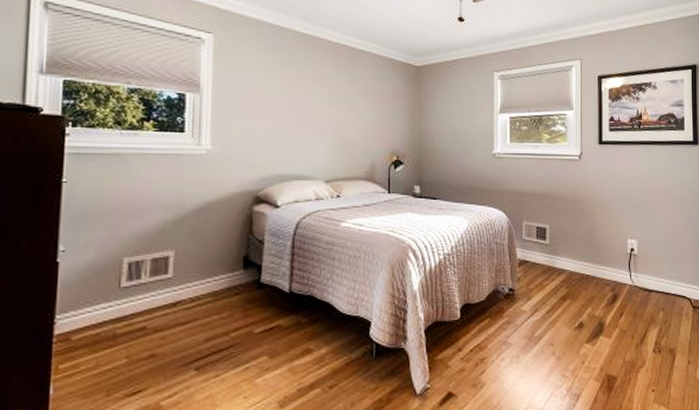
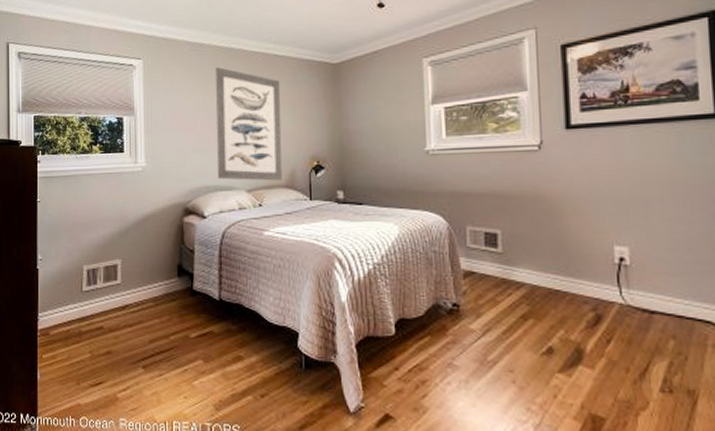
wall art: none [293,54,364,173] -> present [215,67,283,181]

